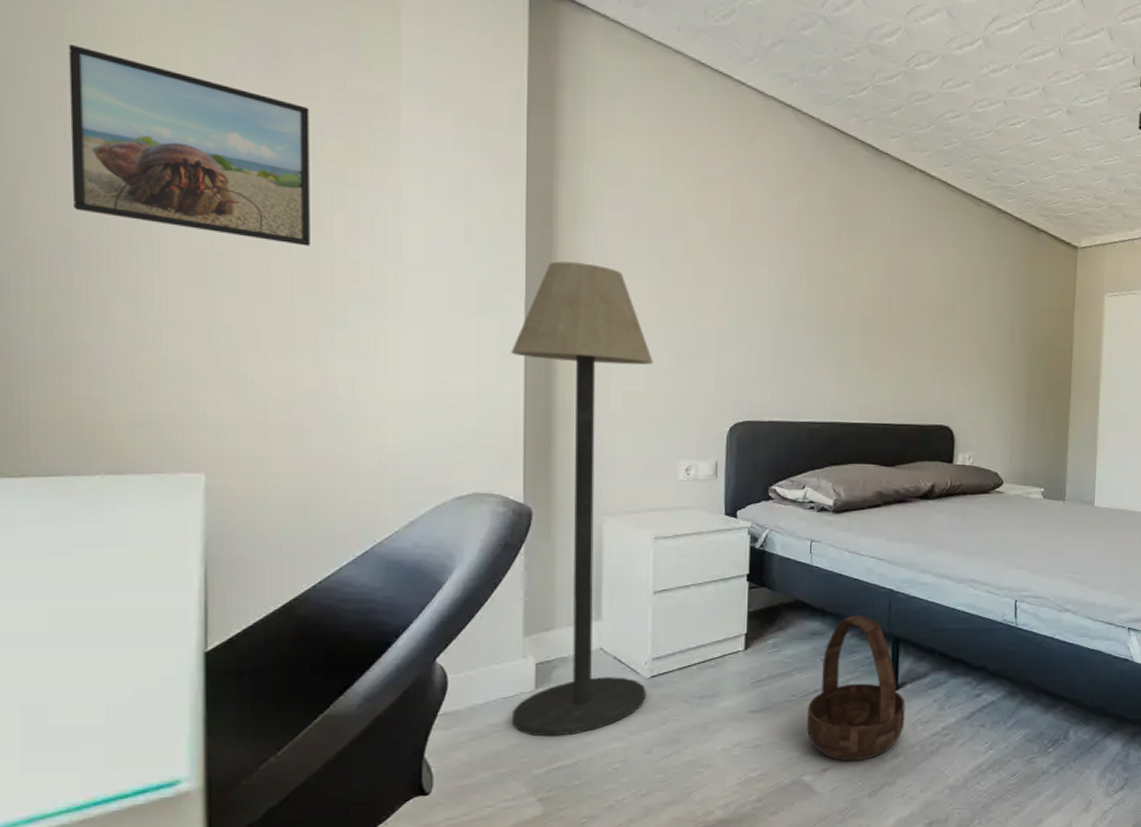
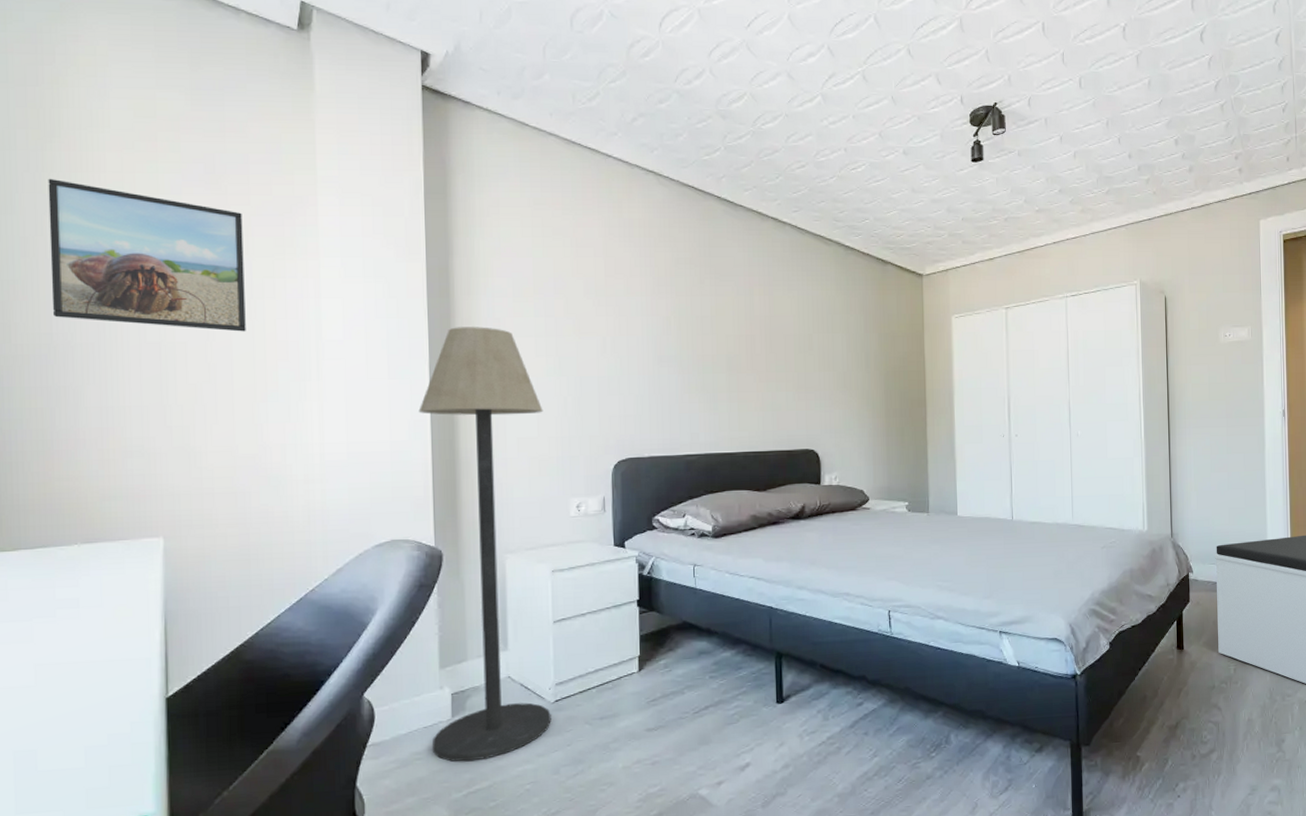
basket: present [807,615,906,762] -> none [700,633,792,774]

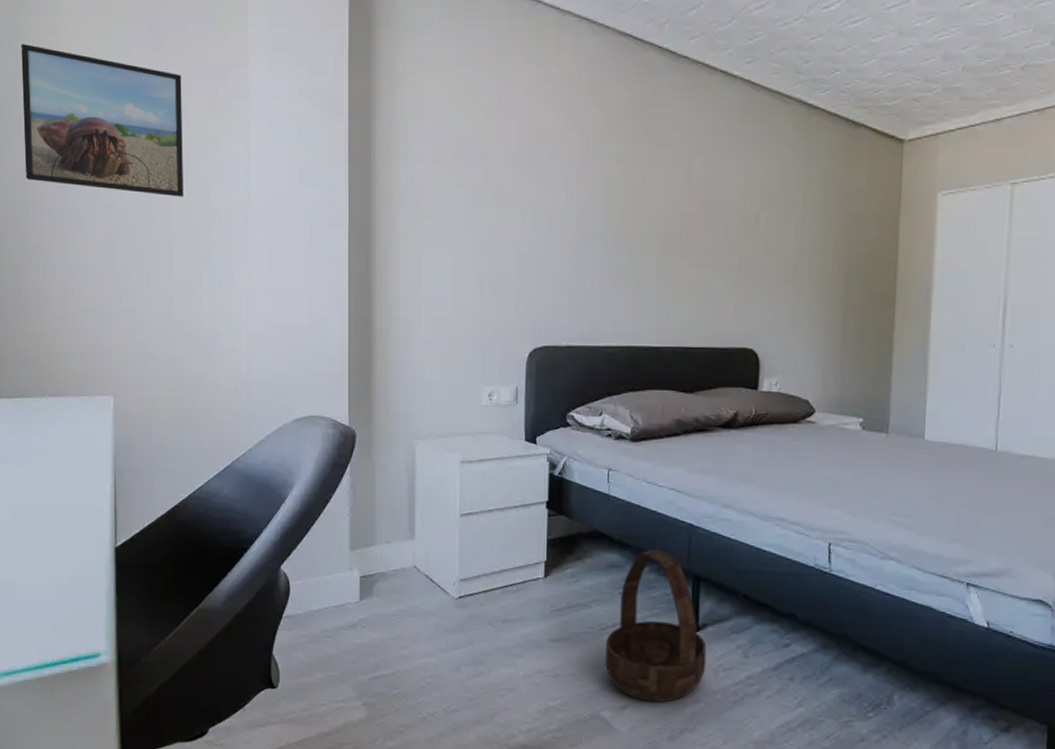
floor lamp: present [418,327,551,762] -> none [337,196,459,647]
basket: none [700,633,792,774] -> present [606,549,707,703]

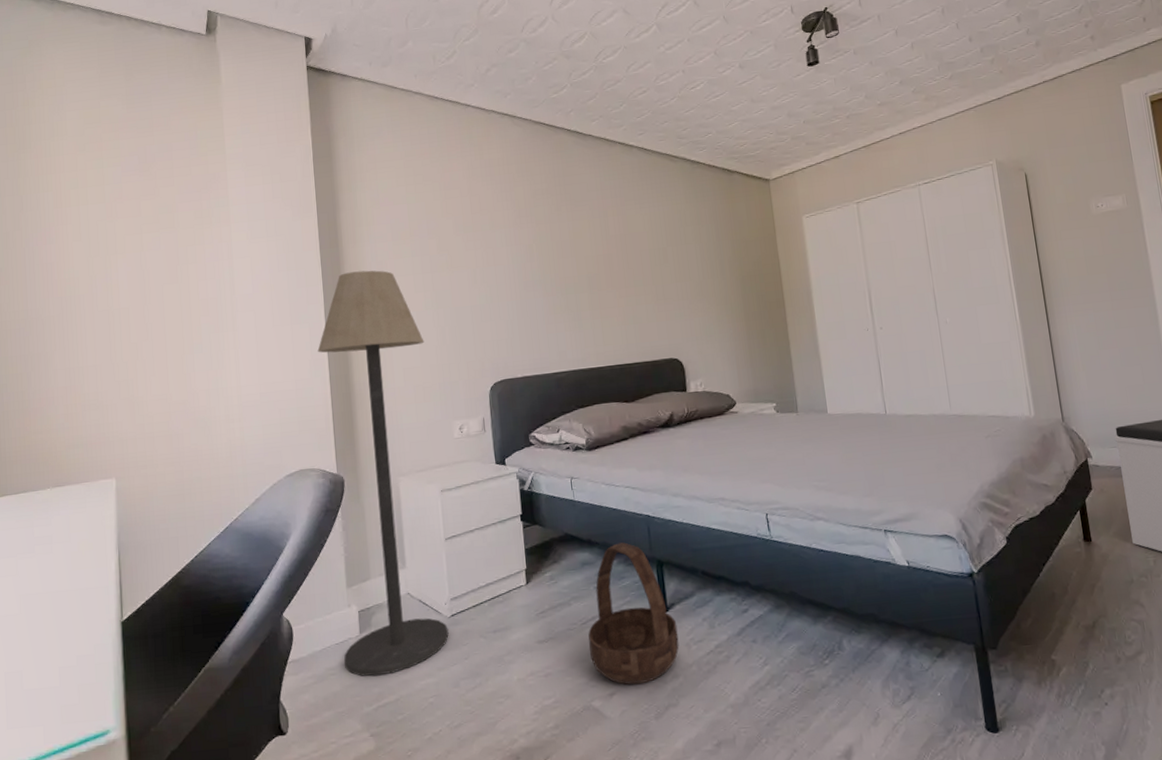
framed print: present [21,43,183,197] -> none [22,182,175,297]
floor lamp: none [337,196,459,647] -> present [317,270,449,677]

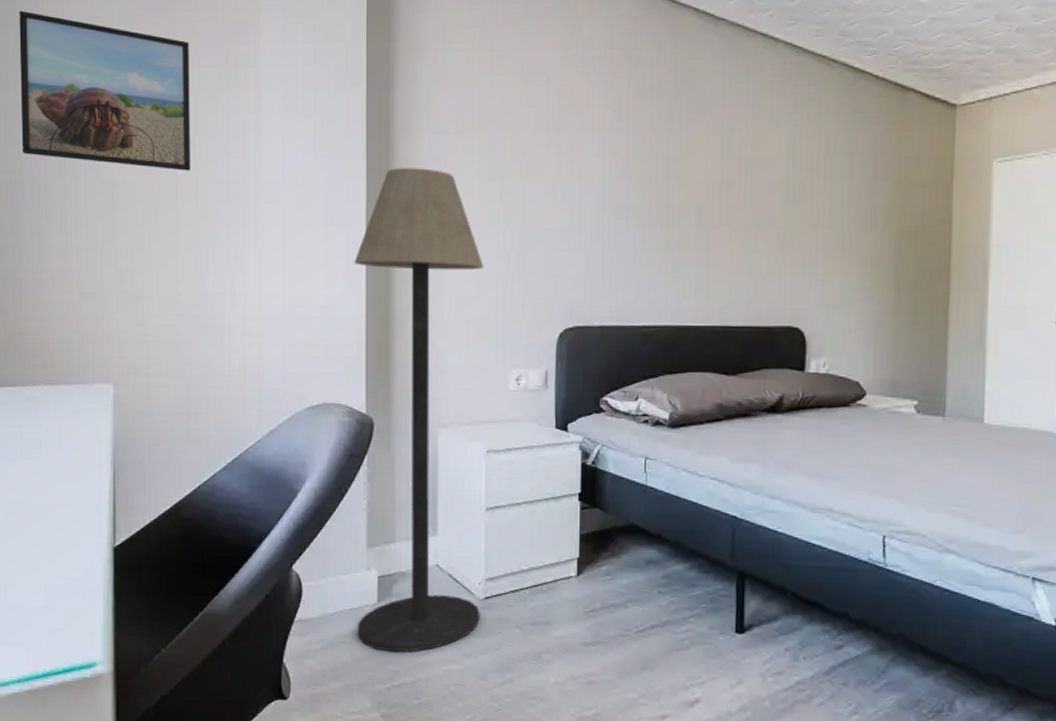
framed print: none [22,182,175,297] -> present [19,10,190,171]
basket: present [588,542,679,685] -> none [644,544,753,711]

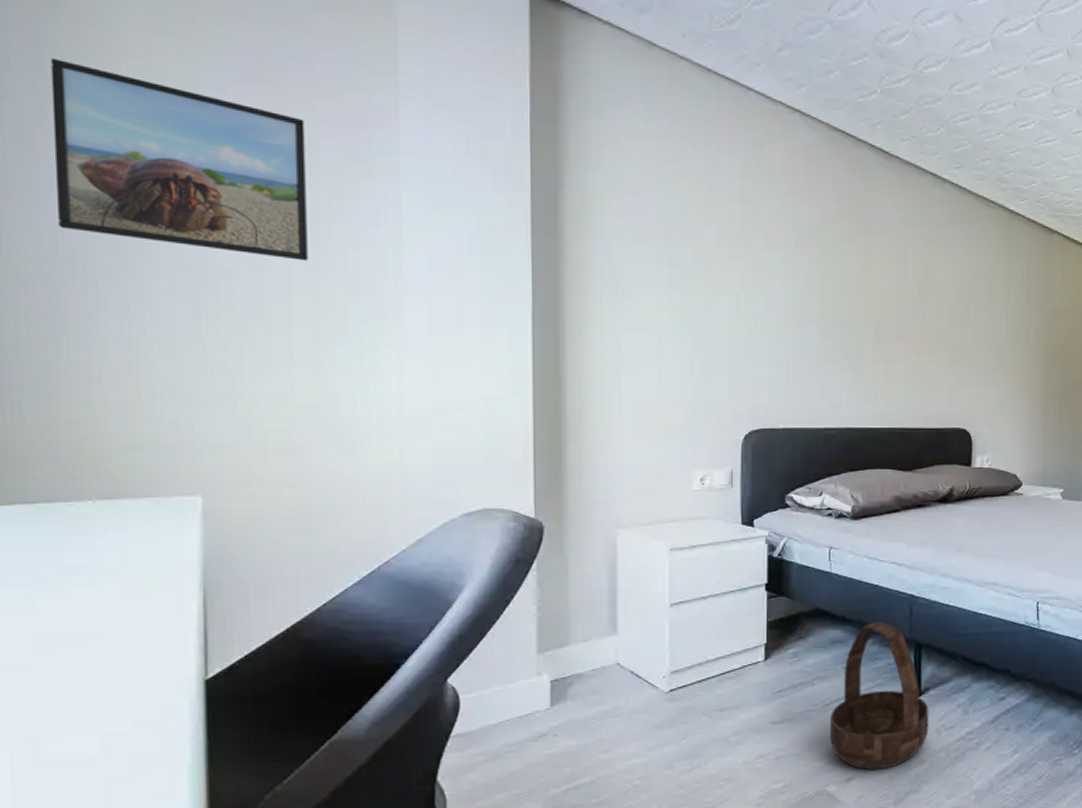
floor lamp: present [354,168,484,653] -> none [518,271,665,755]
basket: none [644,544,753,711] -> present [830,622,929,770]

